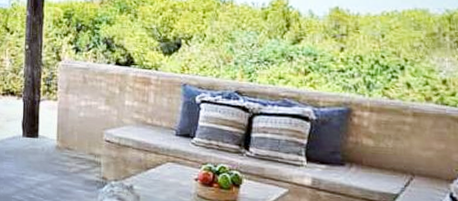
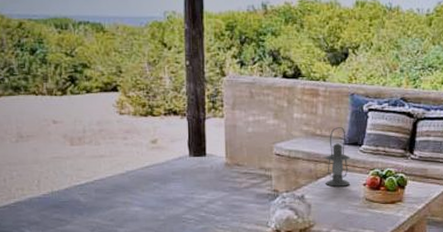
lantern: none [155,117,182,180] -> present [326,127,351,187]

